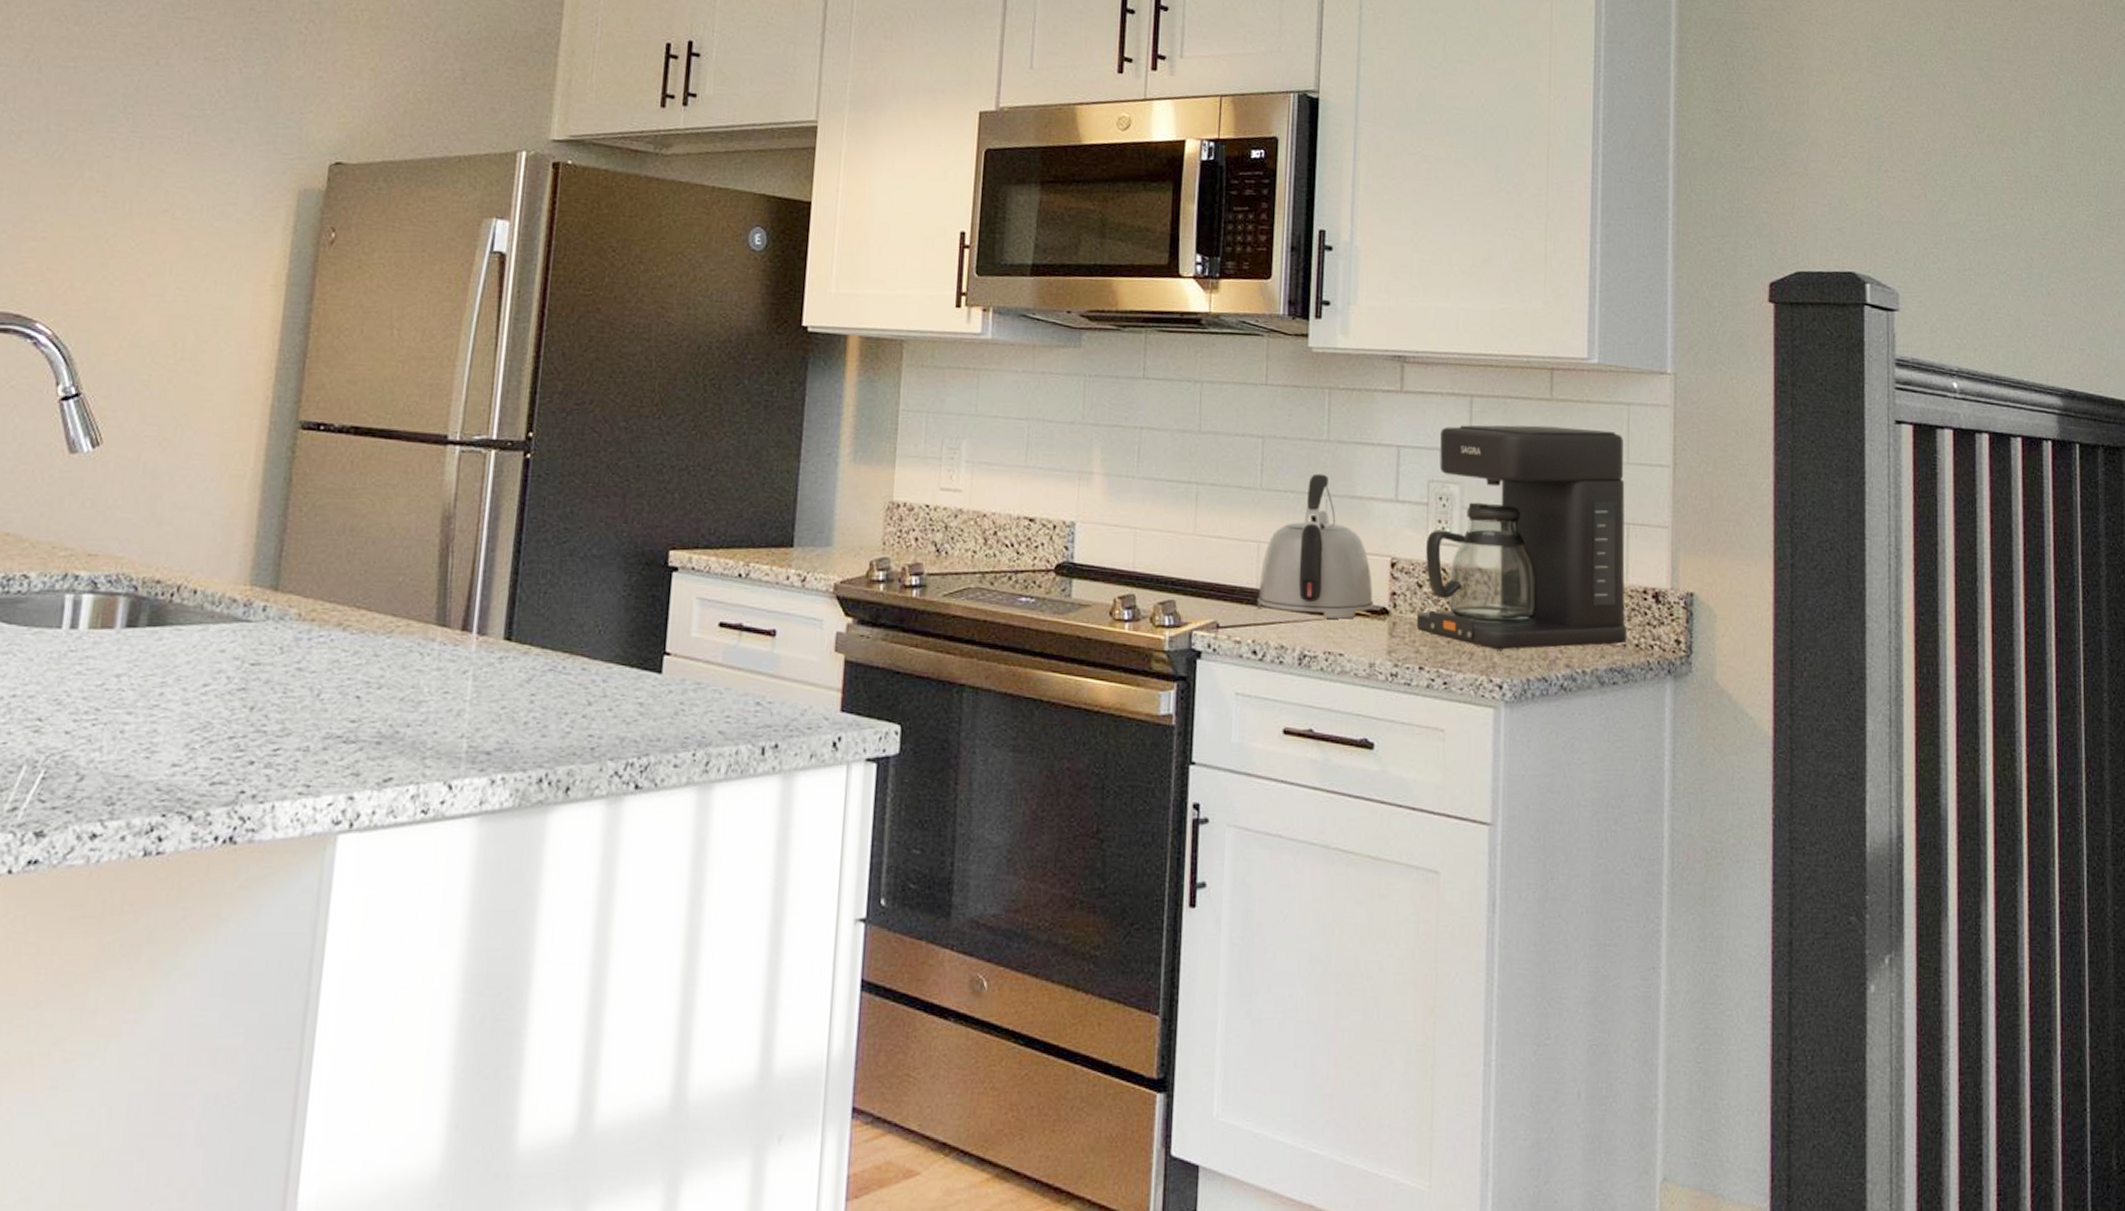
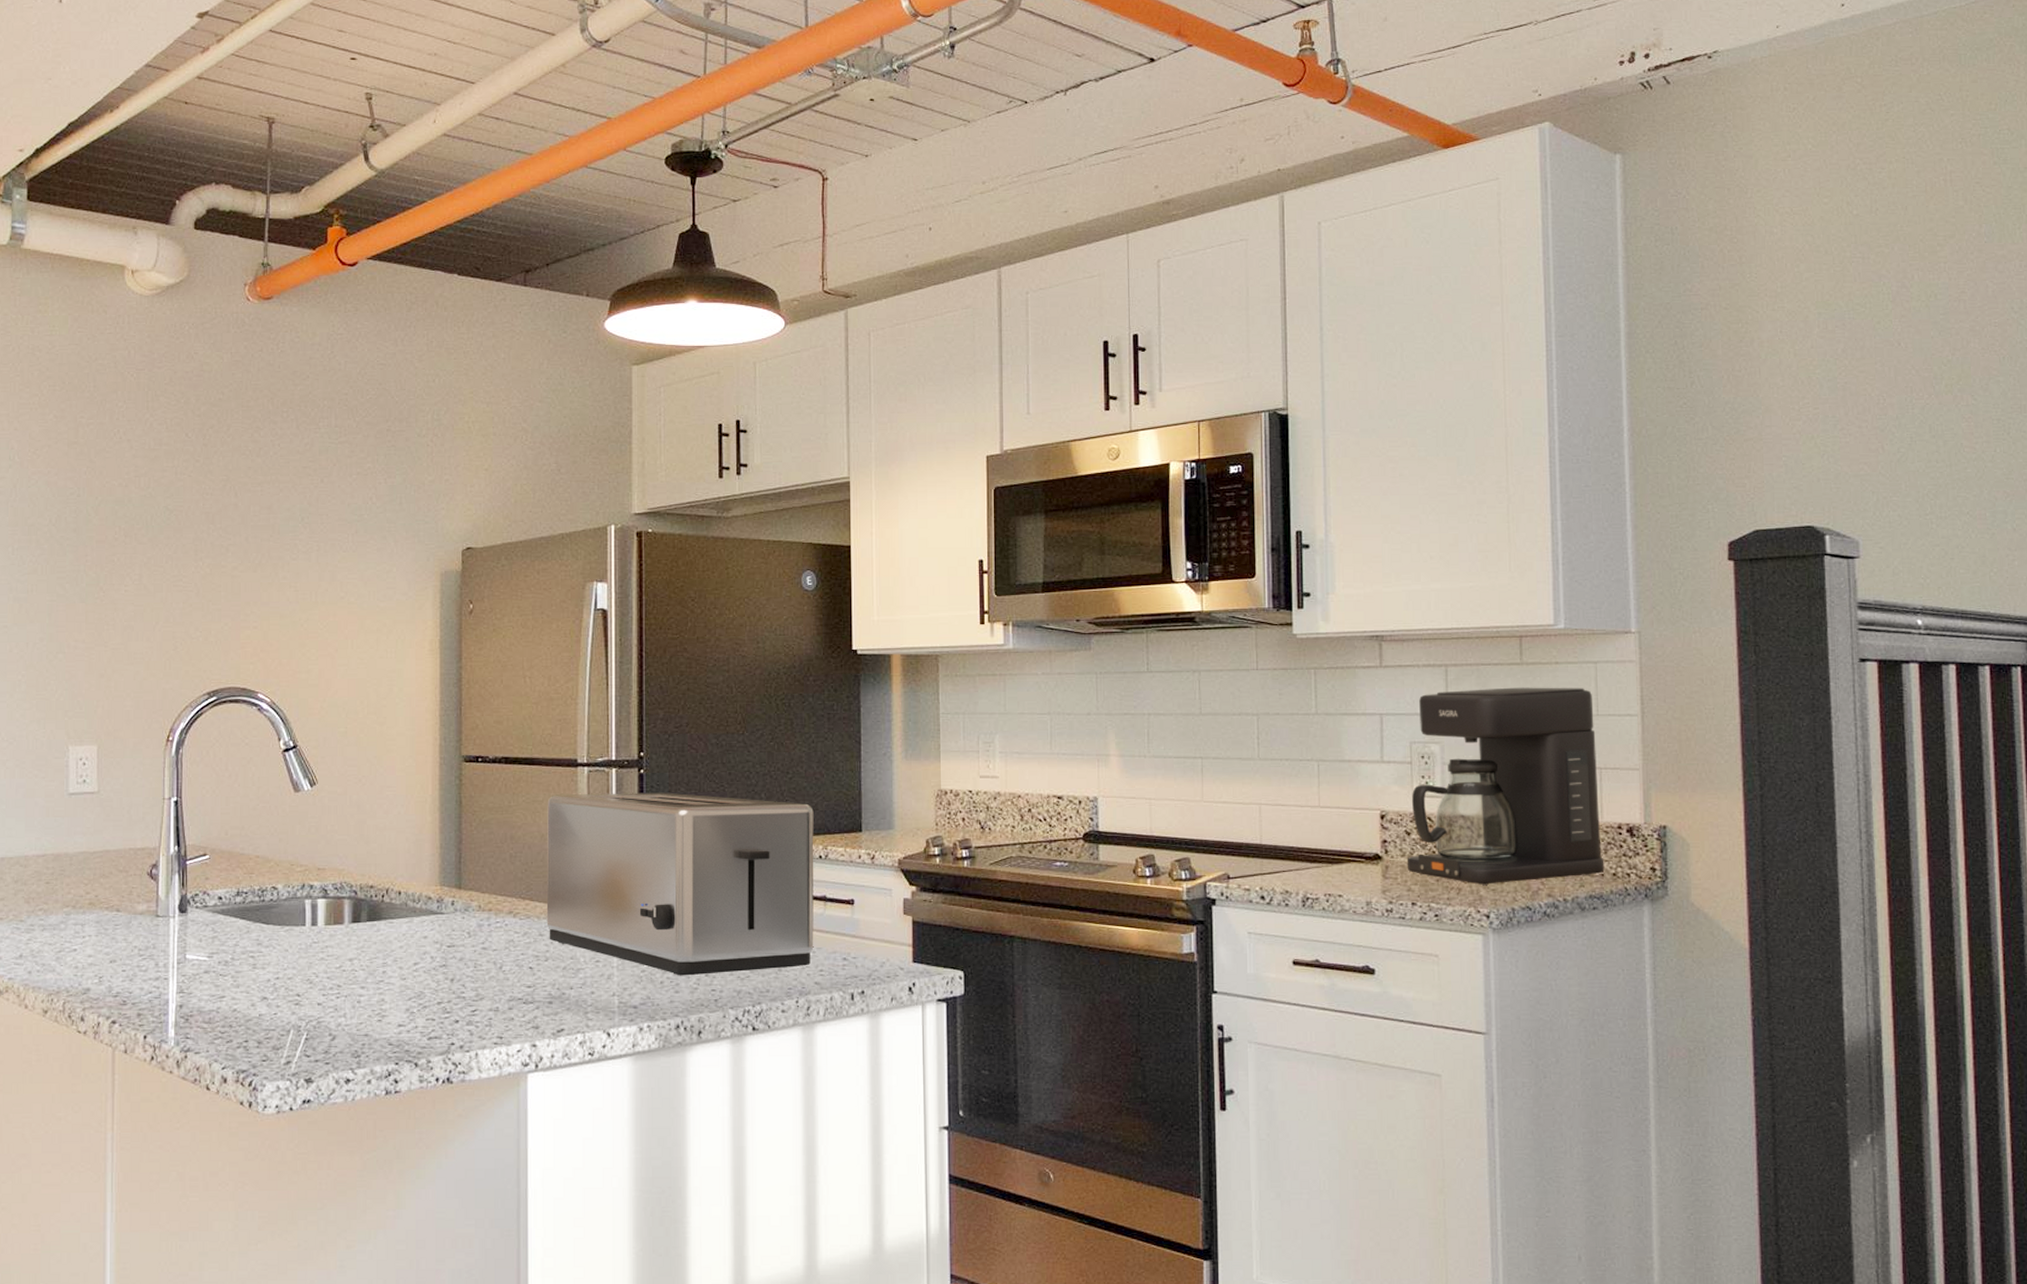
toaster: none [385,478,737,716] -> present [546,792,814,976]
kettle: present [1257,473,1374,619] -> none [1262,742,1368,865]

